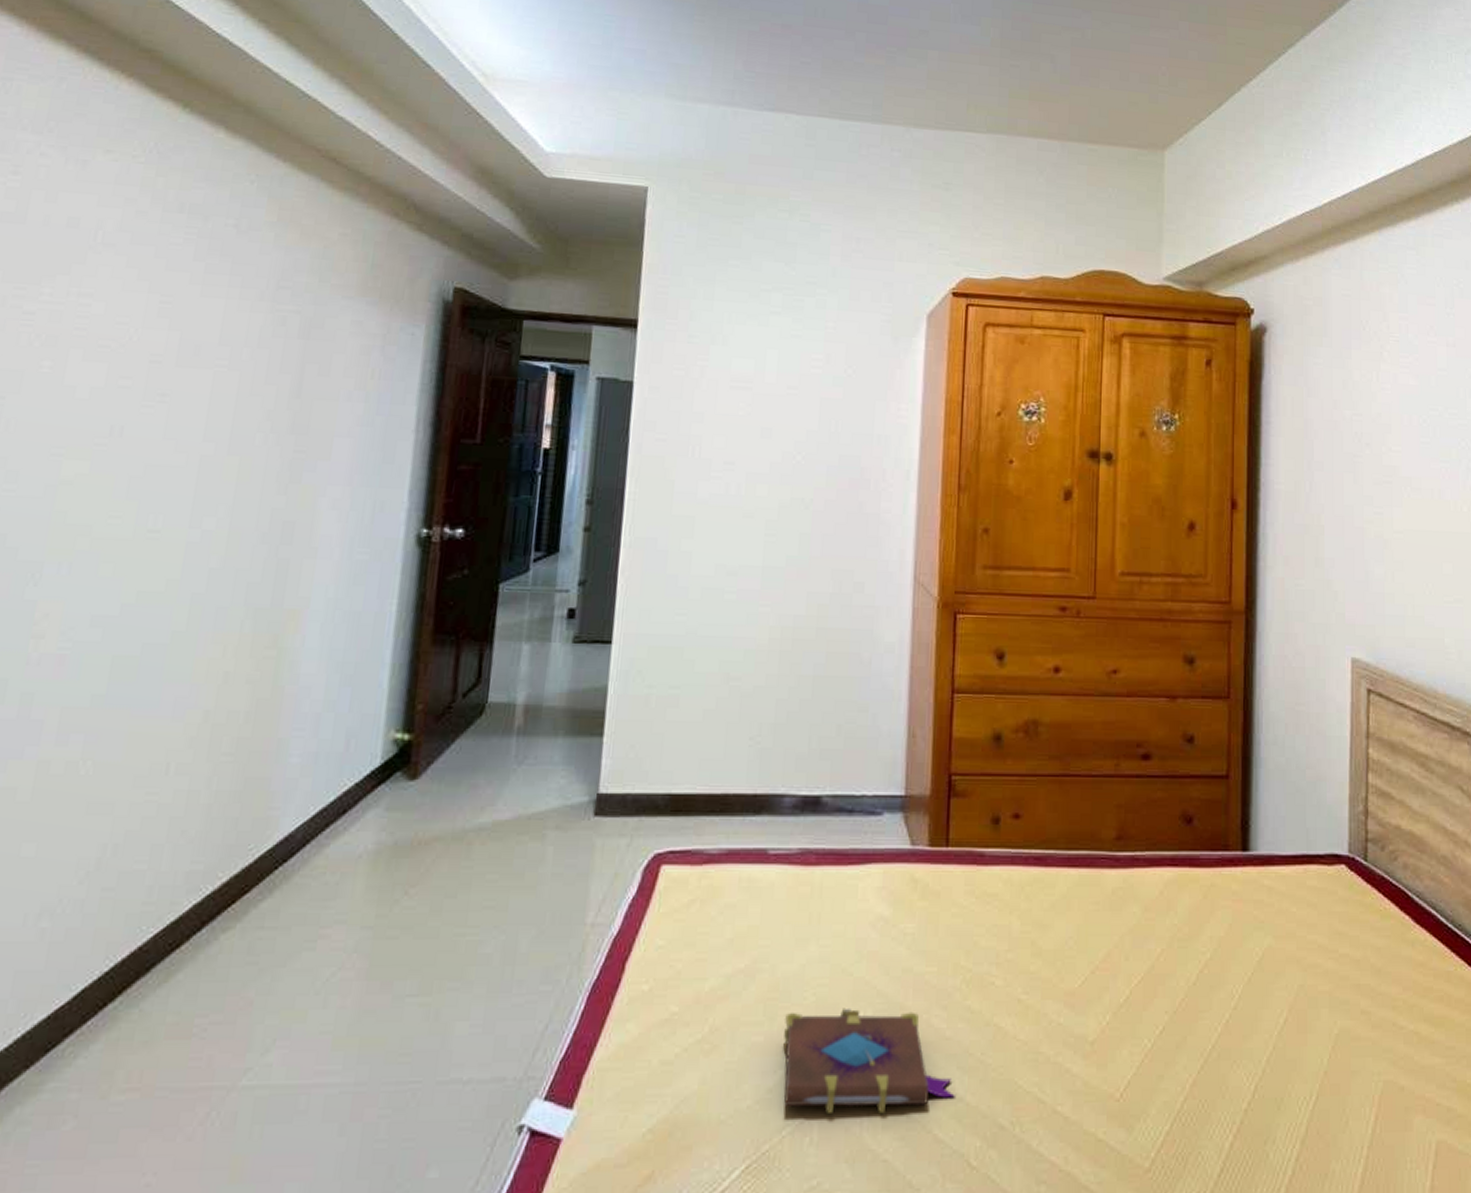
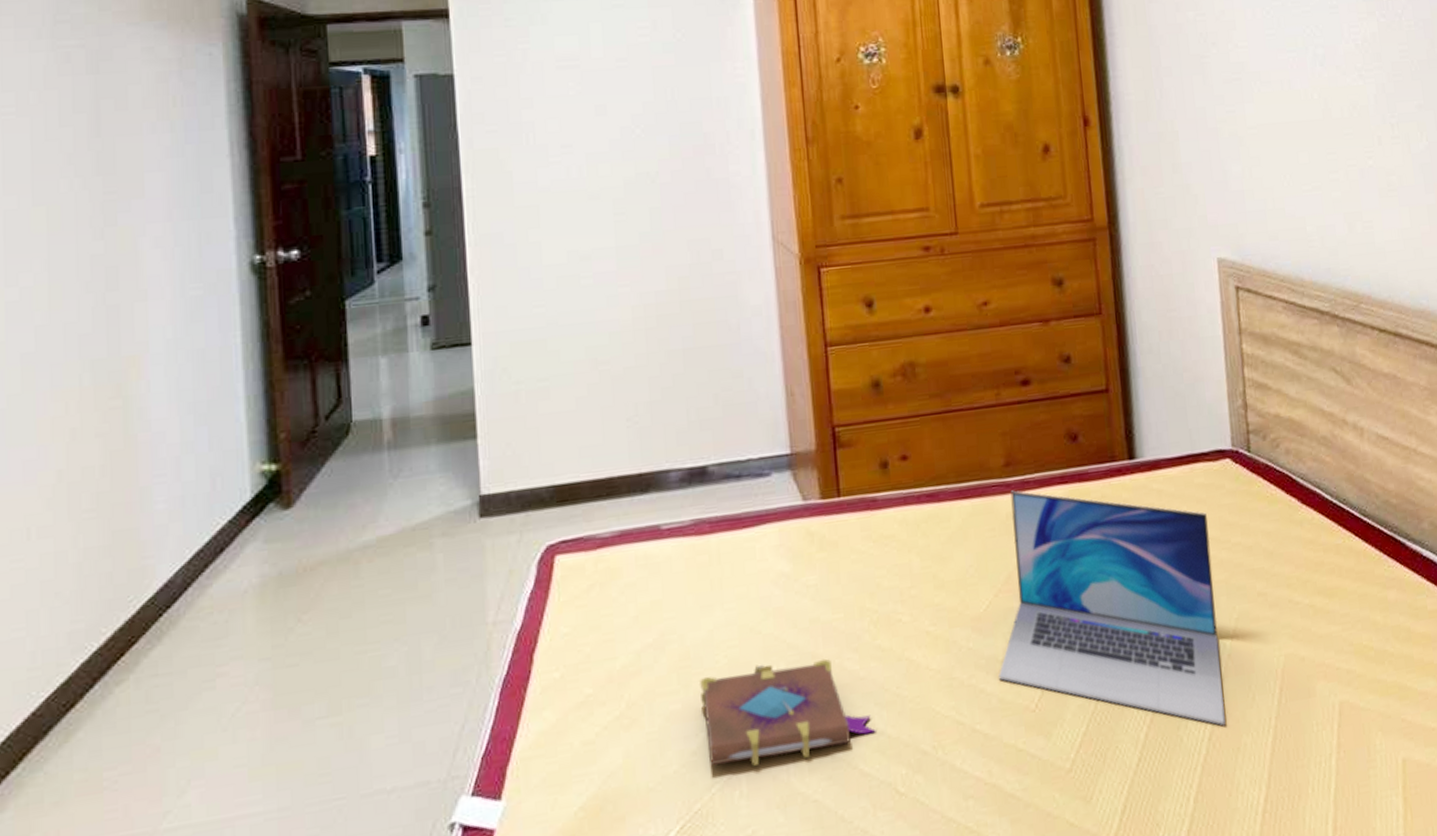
laptop: none [1086,865,1318,1148] -> present [999,490,1225,726]

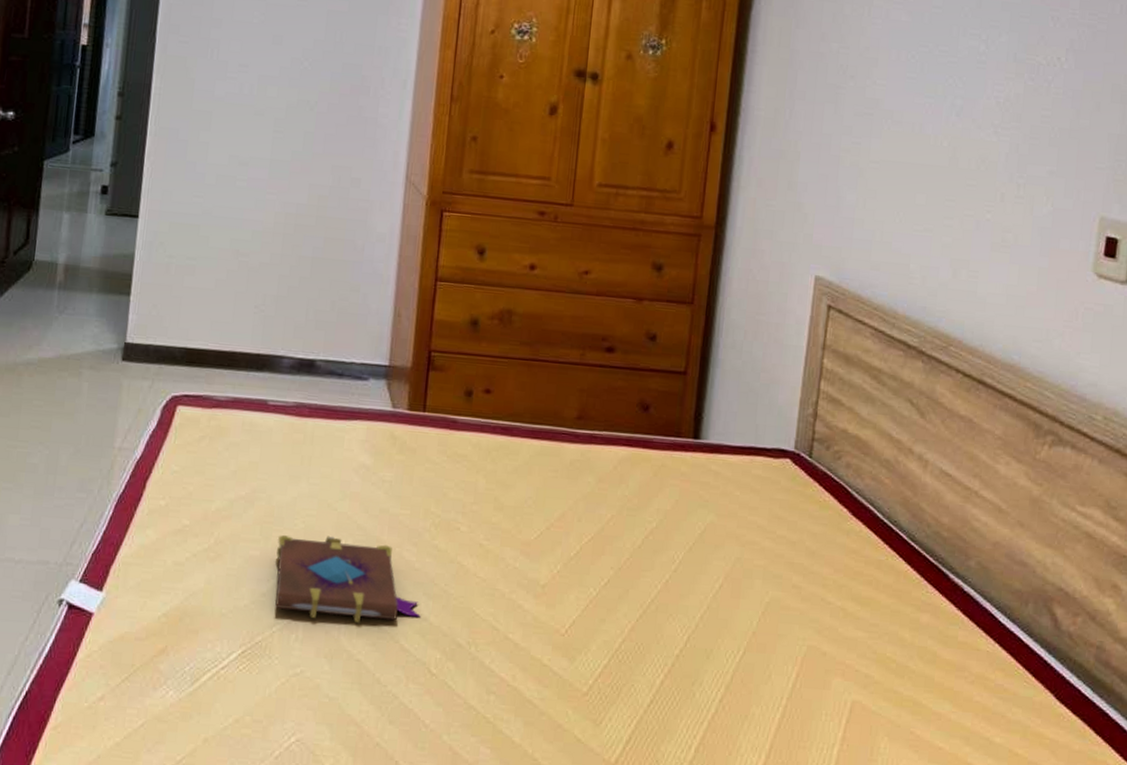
laptop: present [999,490,1225,726] -> none [537,441,758,693]

